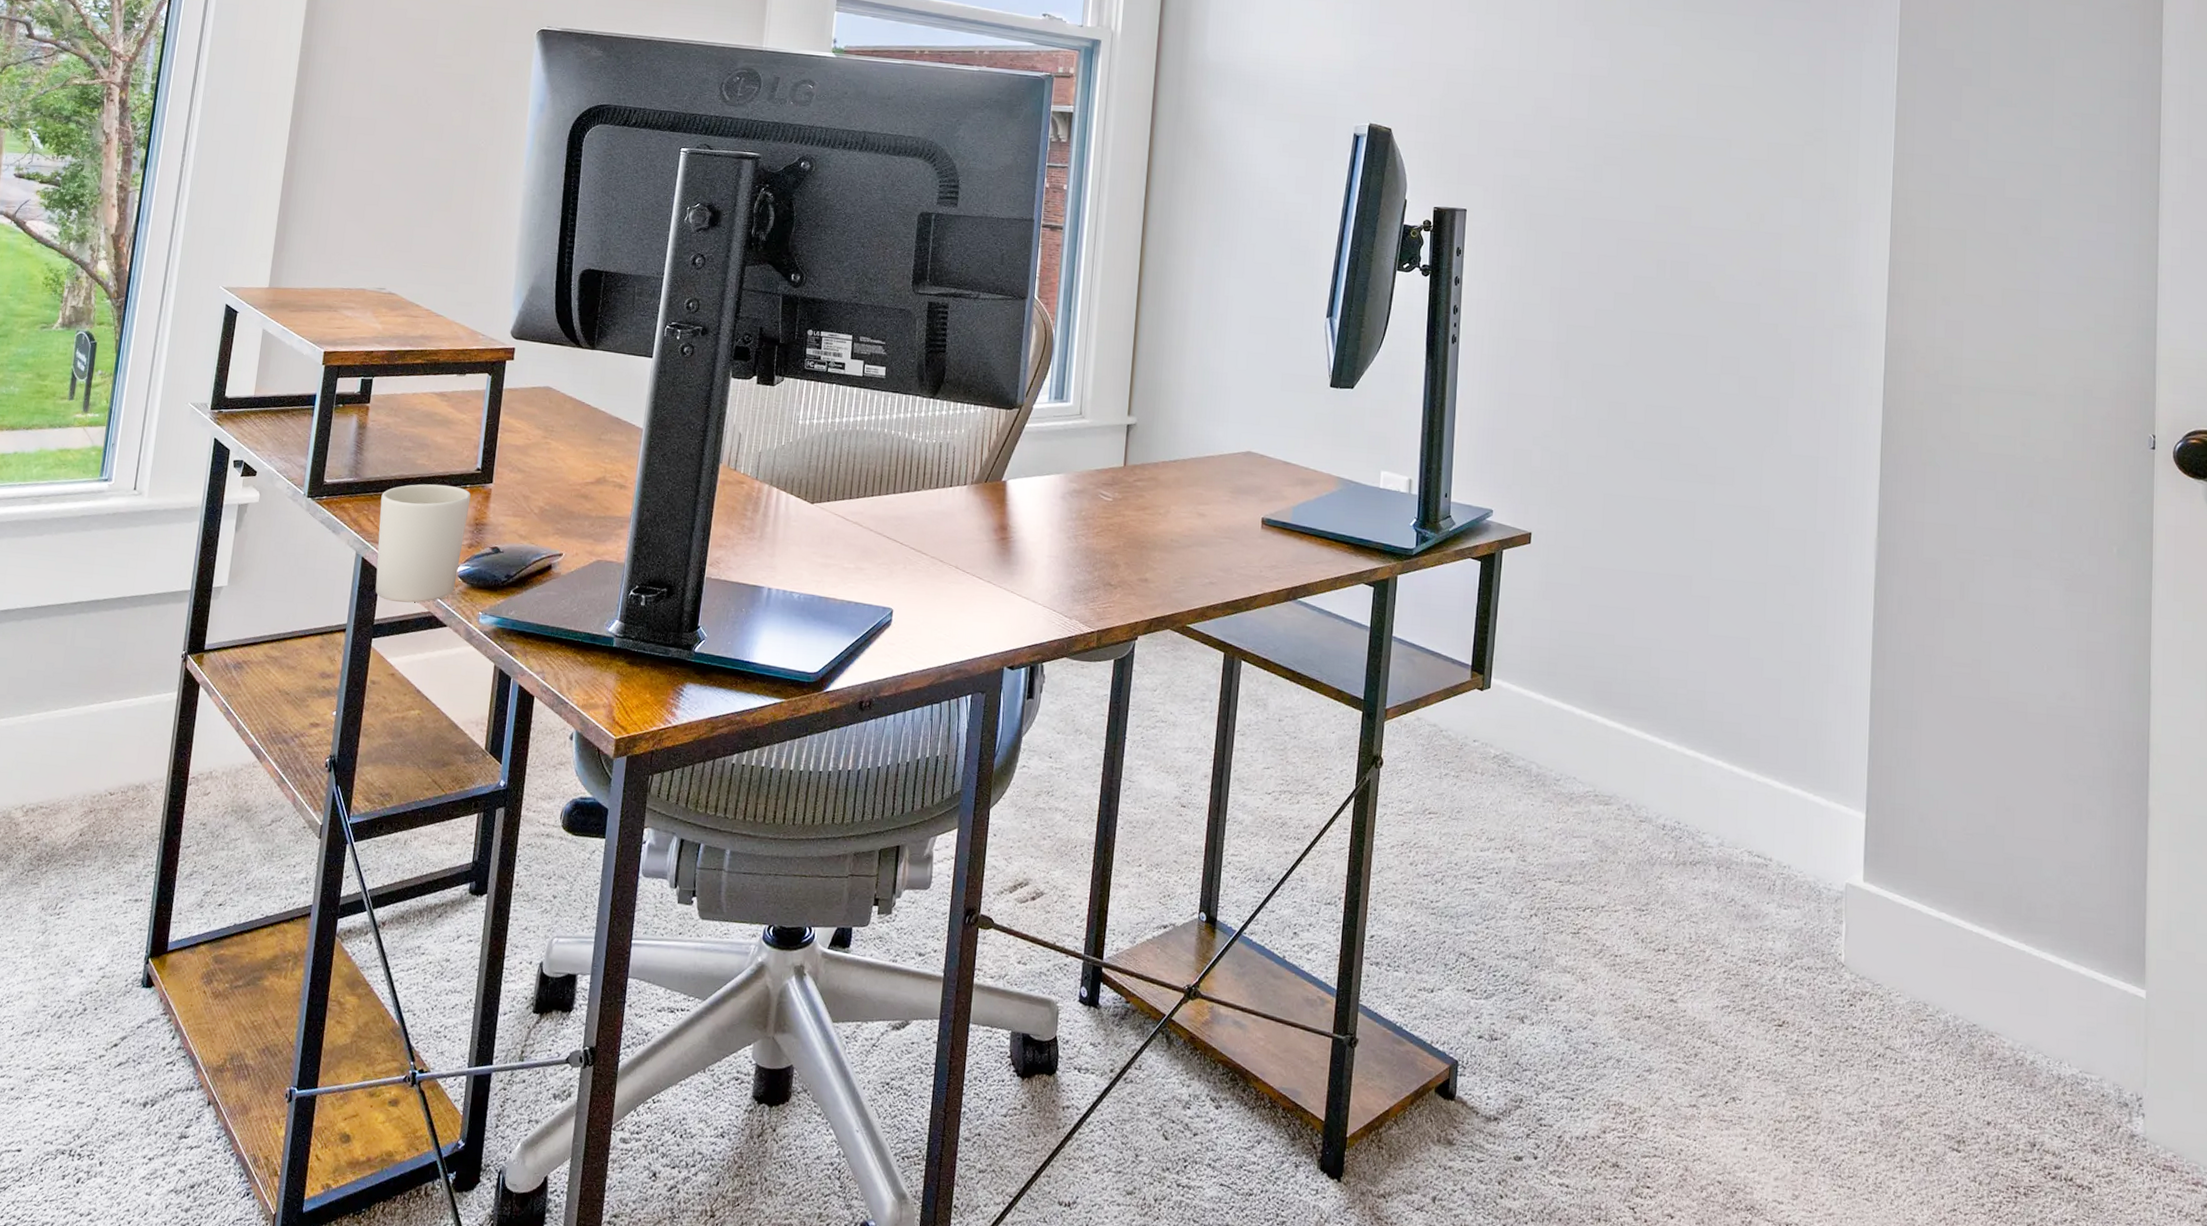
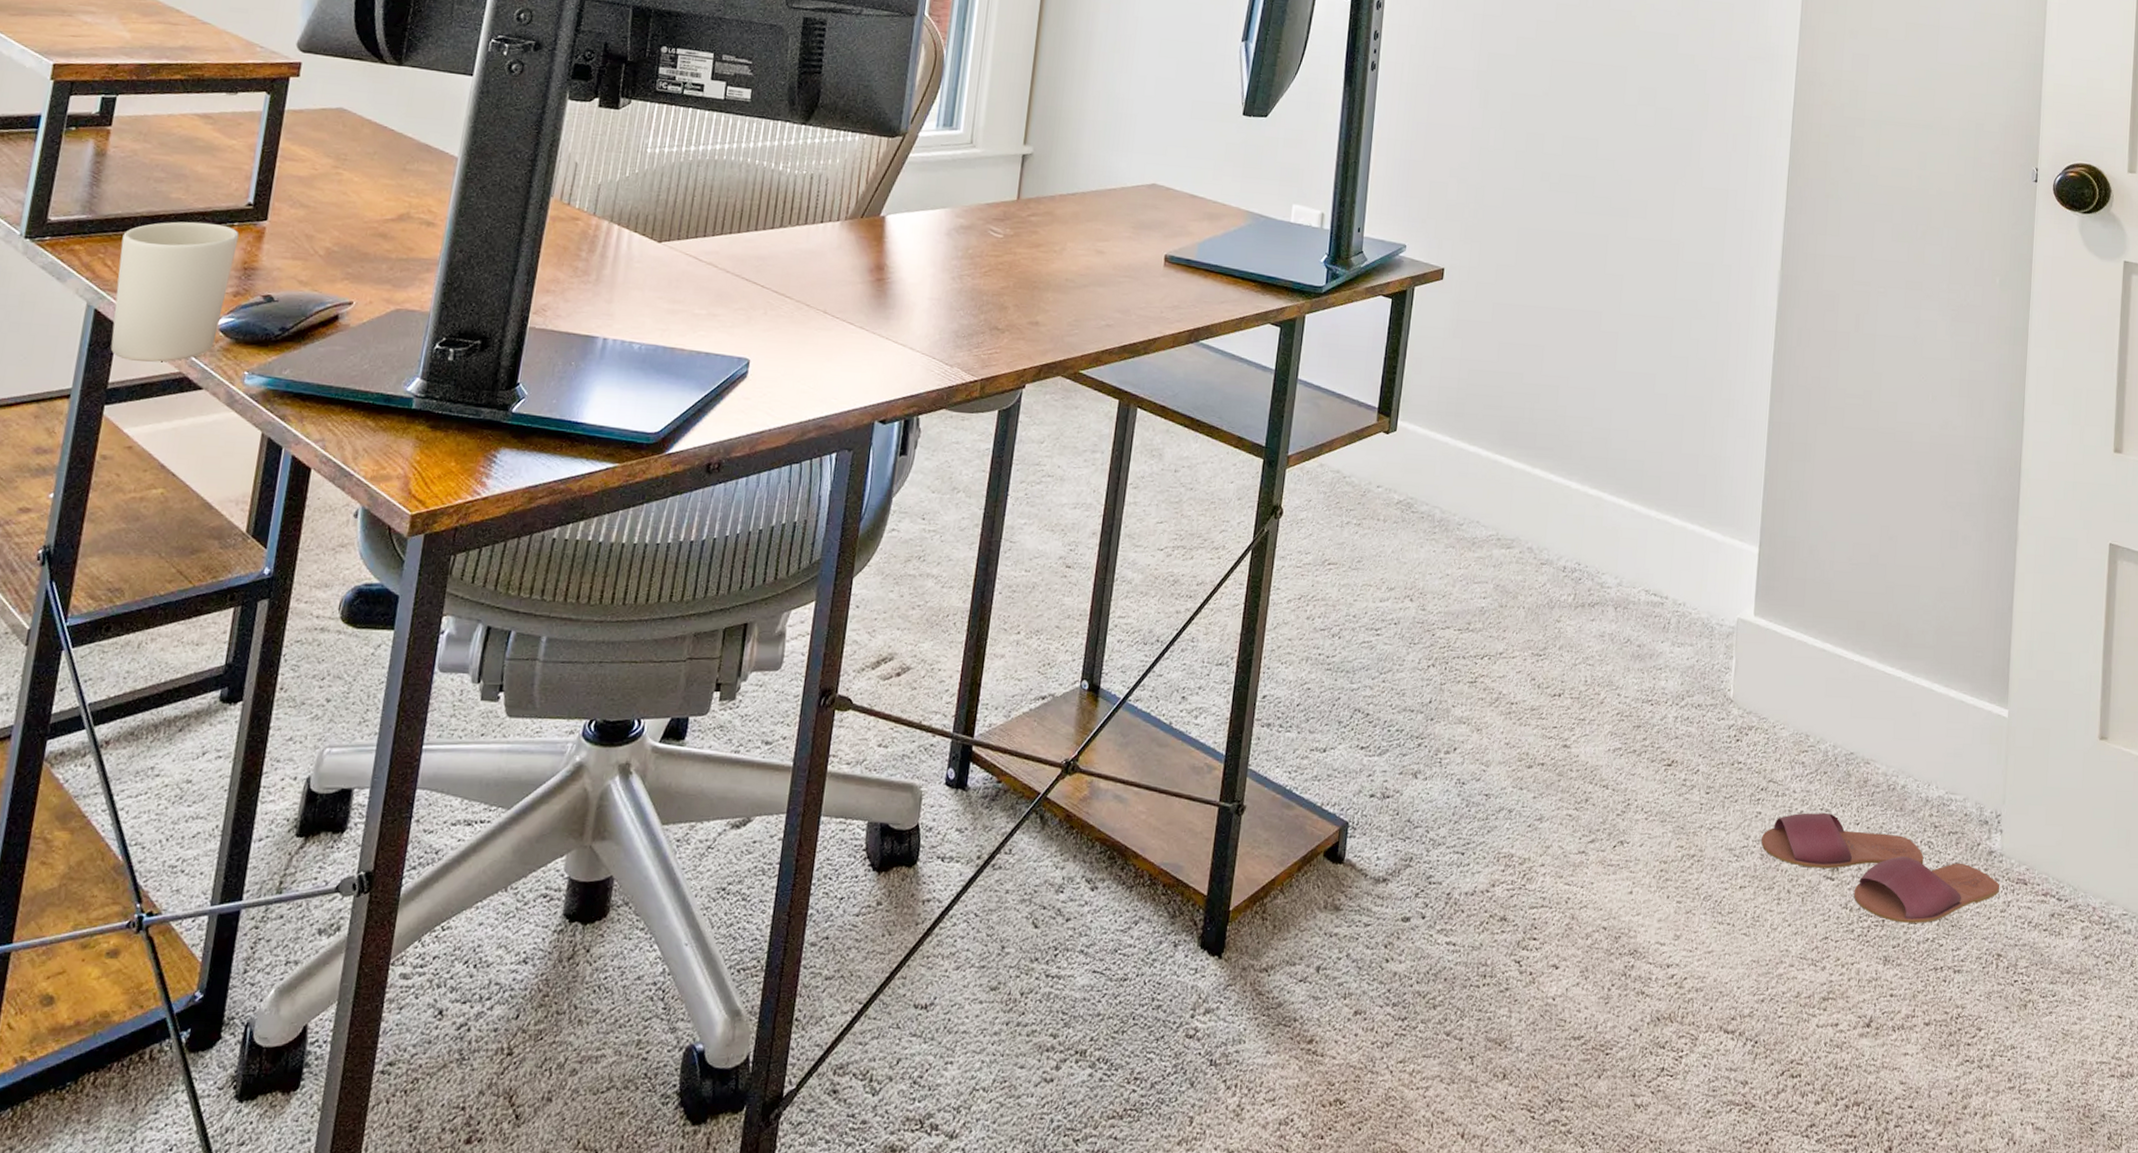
slippers: none [1881,1082,2145,1203] -> present [1761,812,2000,923]

